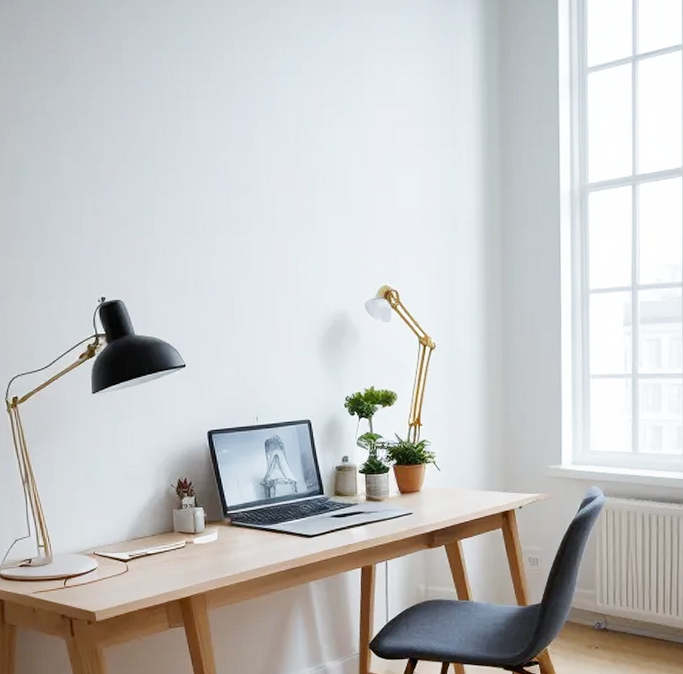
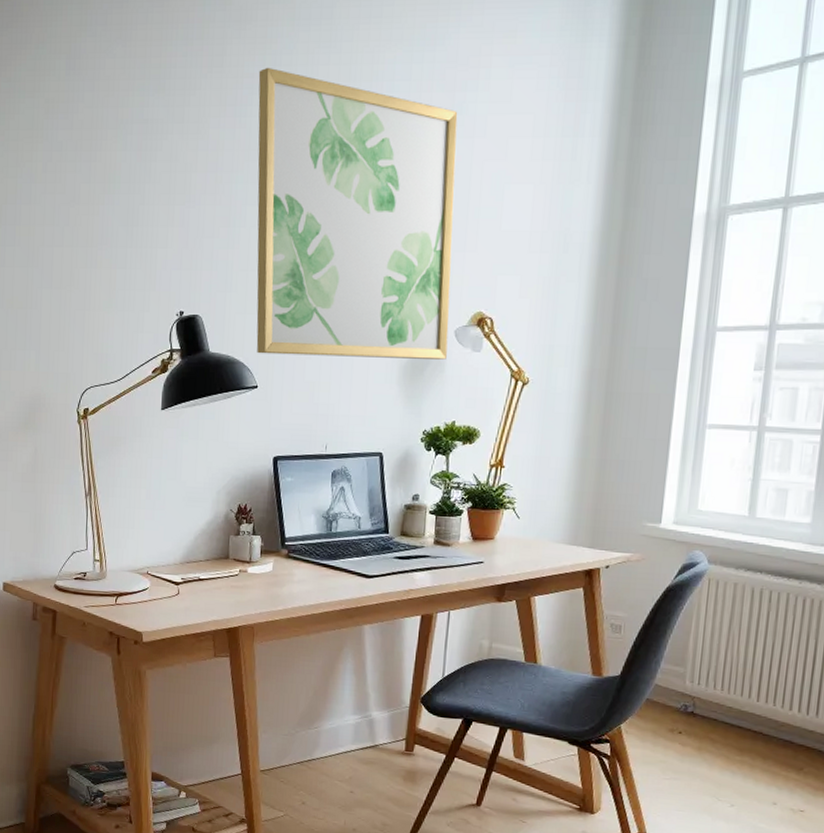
wall art: none [156,62,360,334] -> present [256,67,458,360]

